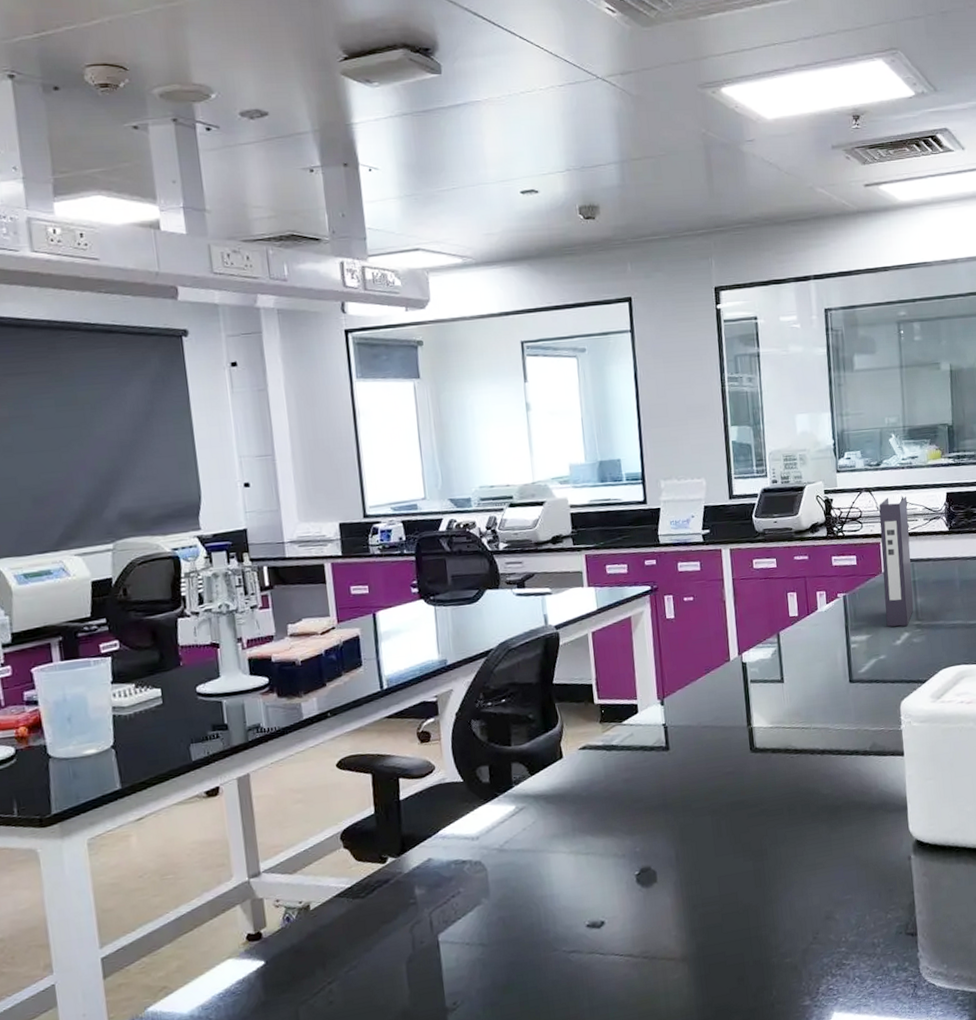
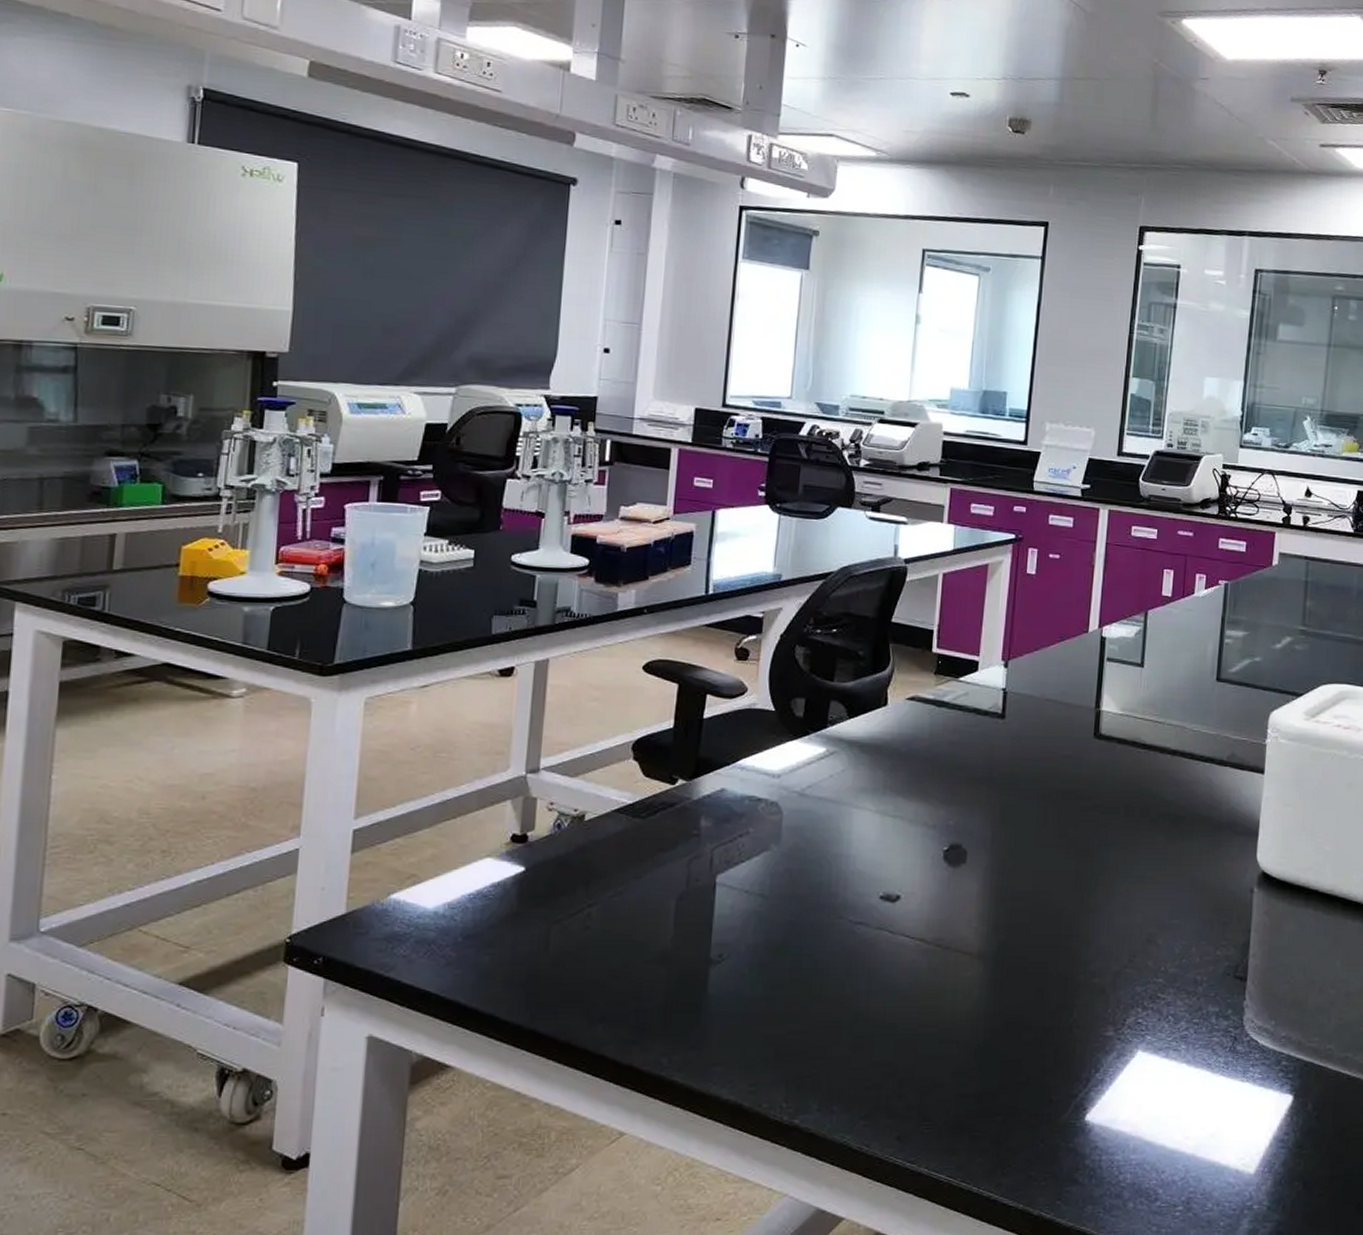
binder: present [879,496,914,627] -> none [1268,484,1312,629]

